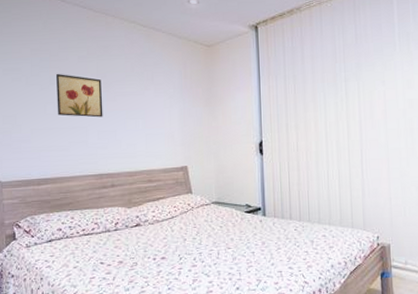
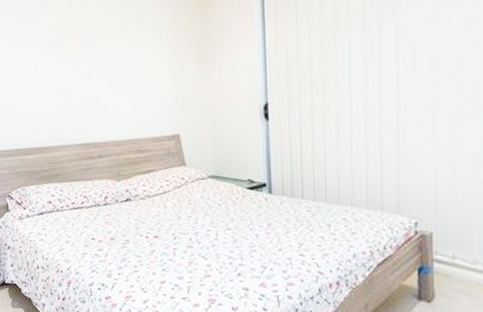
wall art: present [56,73,103,118] -> none [36,31,86,80]

